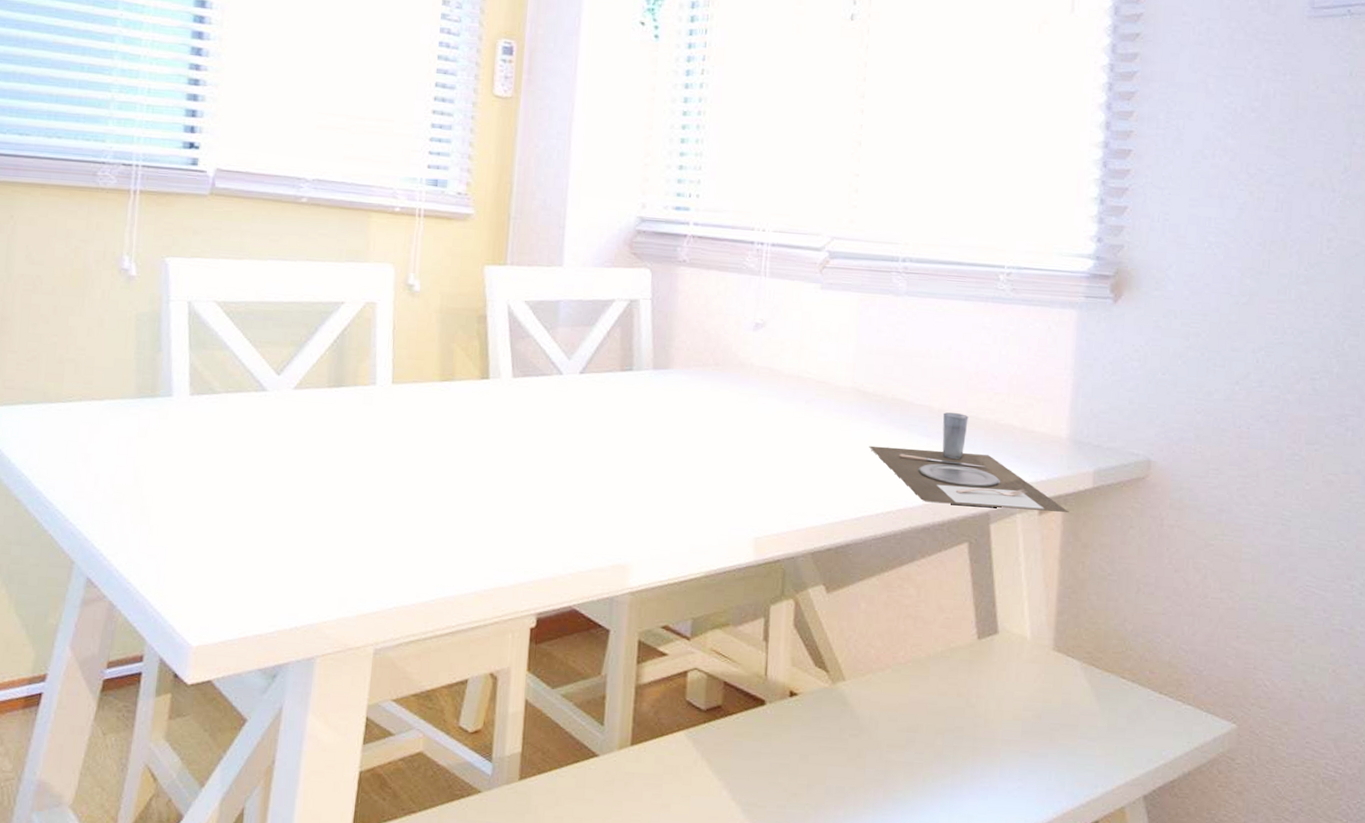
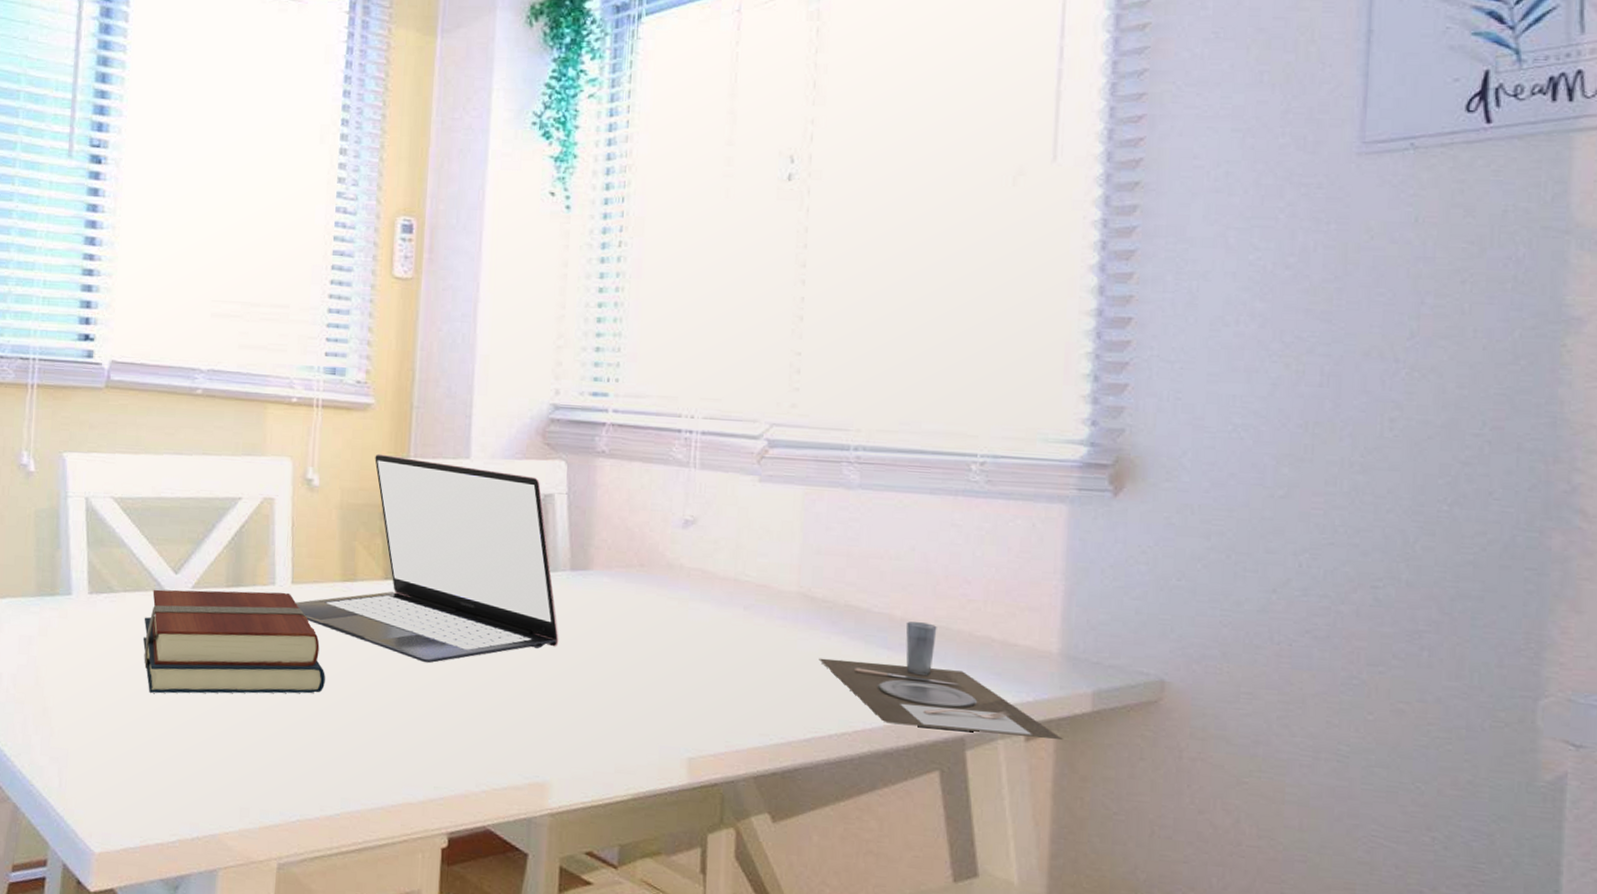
books: none [244,390,423,491] -> present [142,589,325,694]
laptop: none [395,261,642,457] -> present [296,454,559,663]

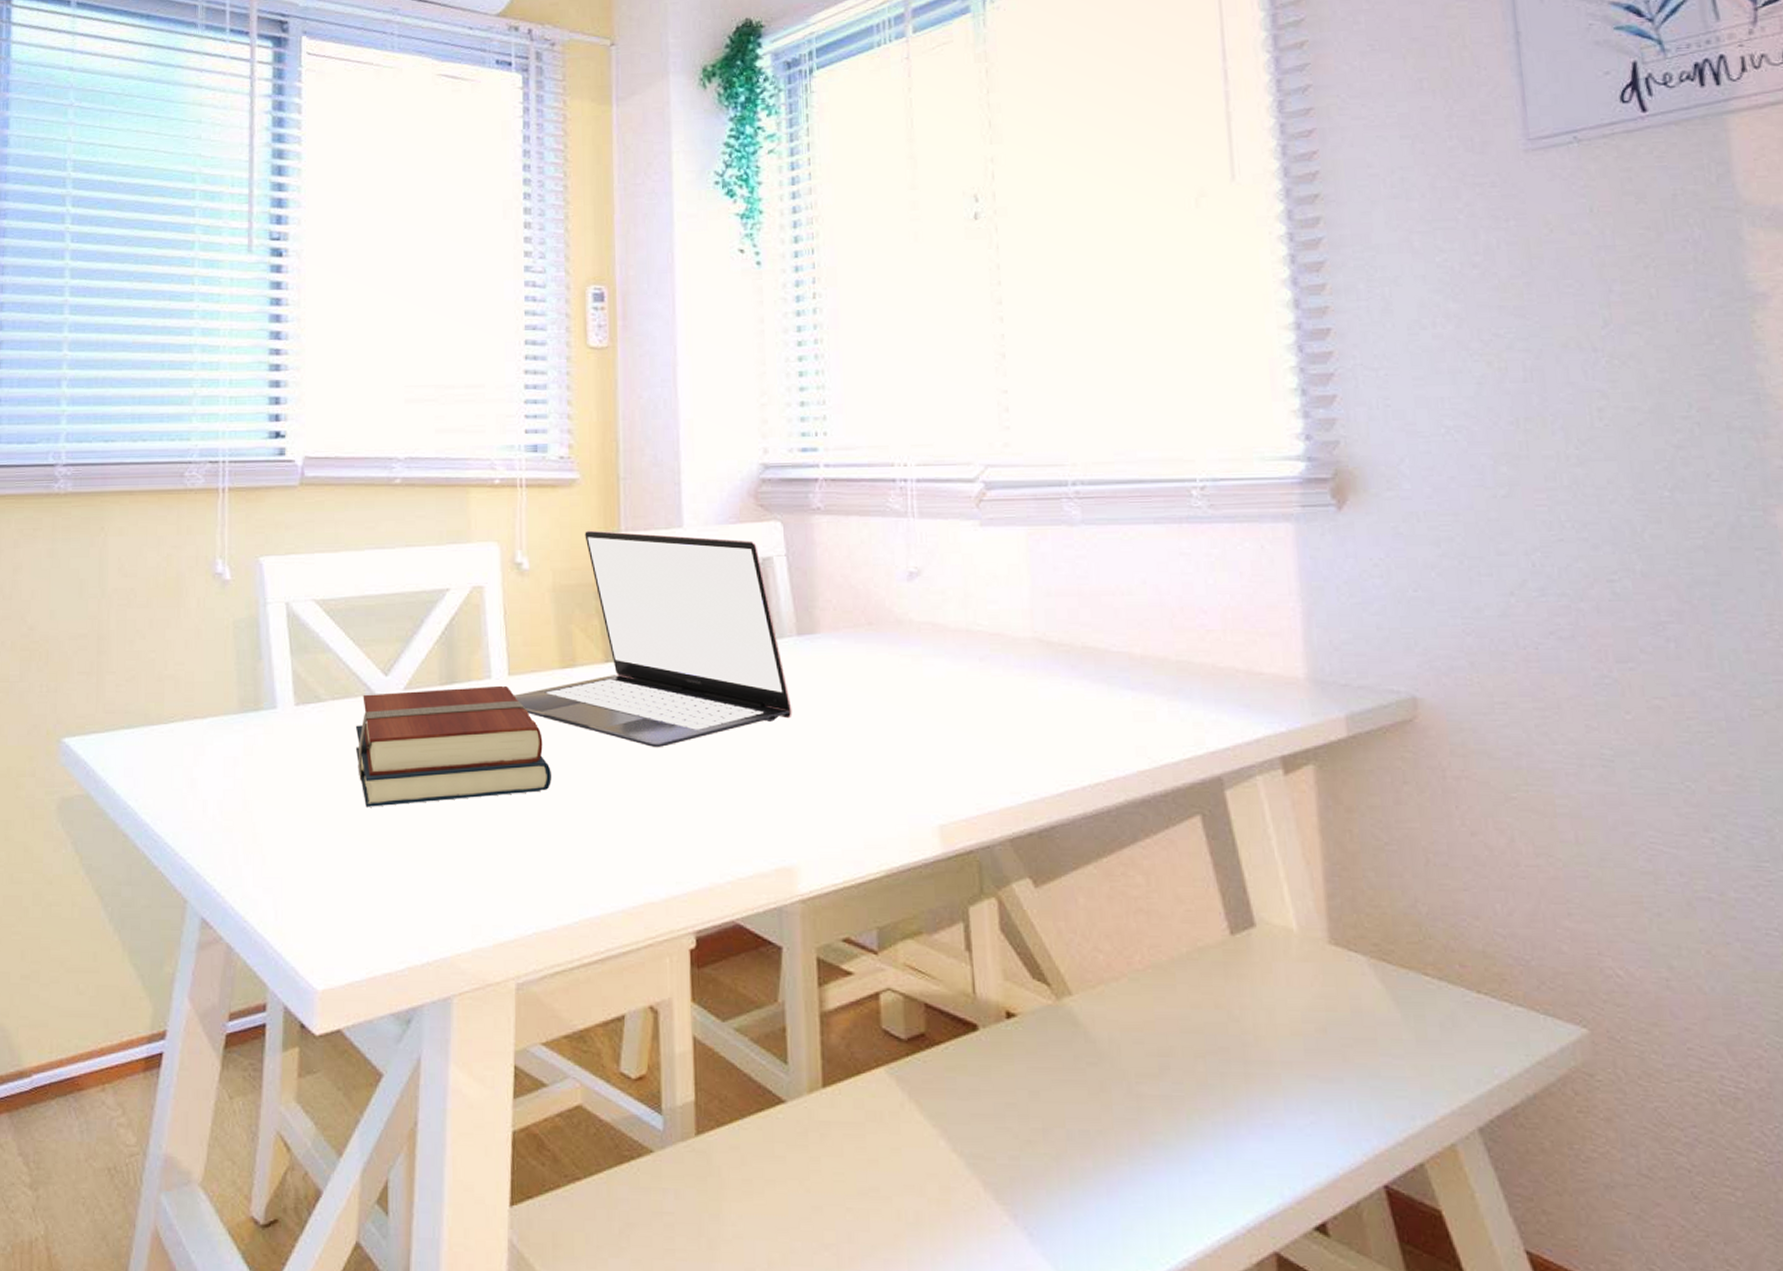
place setting: present [819,621,1063,739] -> none [1062,658,1322,769]

